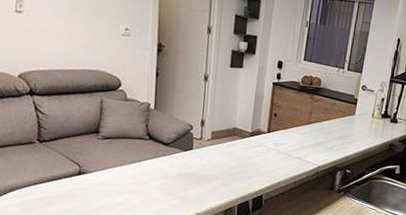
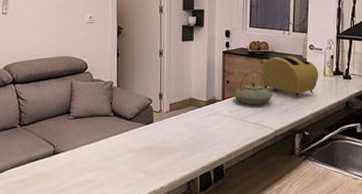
teapot: none [280,105,321,140] -> present [233,70,273,104]
toaster: none [310,93,368,137] -> present [262,56,319,98]

